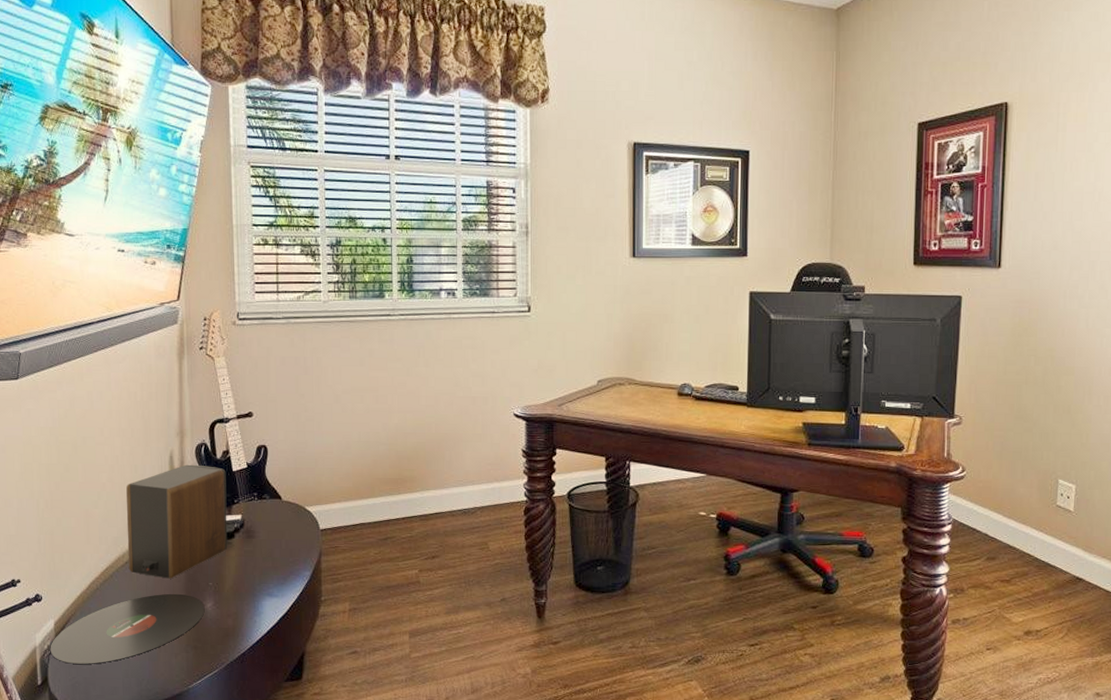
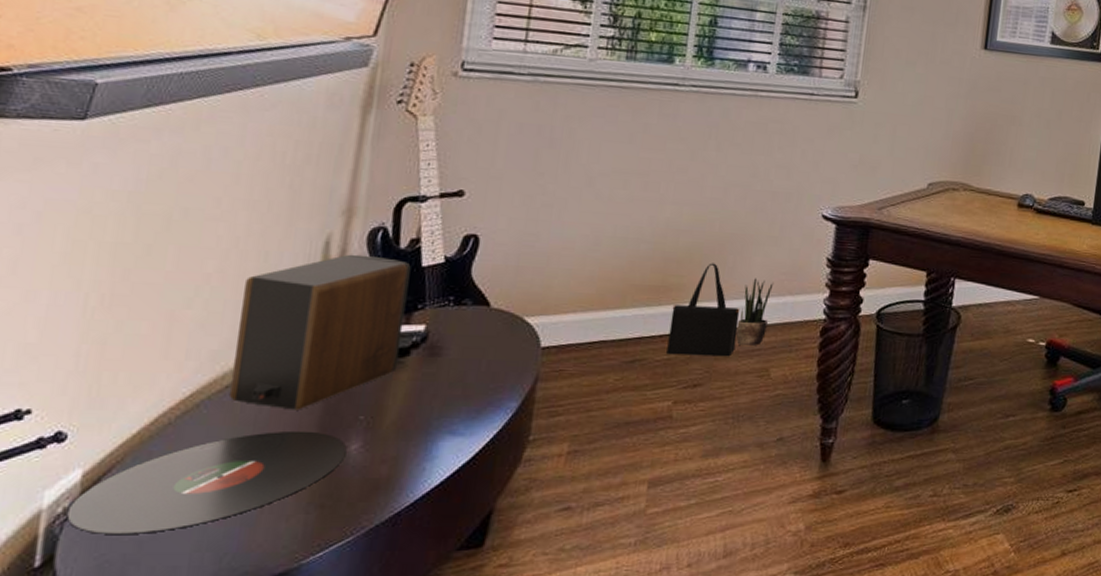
tote bag: none [409,458,460,534] -> present [666,263,740,357]
potted plant: none [459,469,483,525] -> present [735,278,774,347]

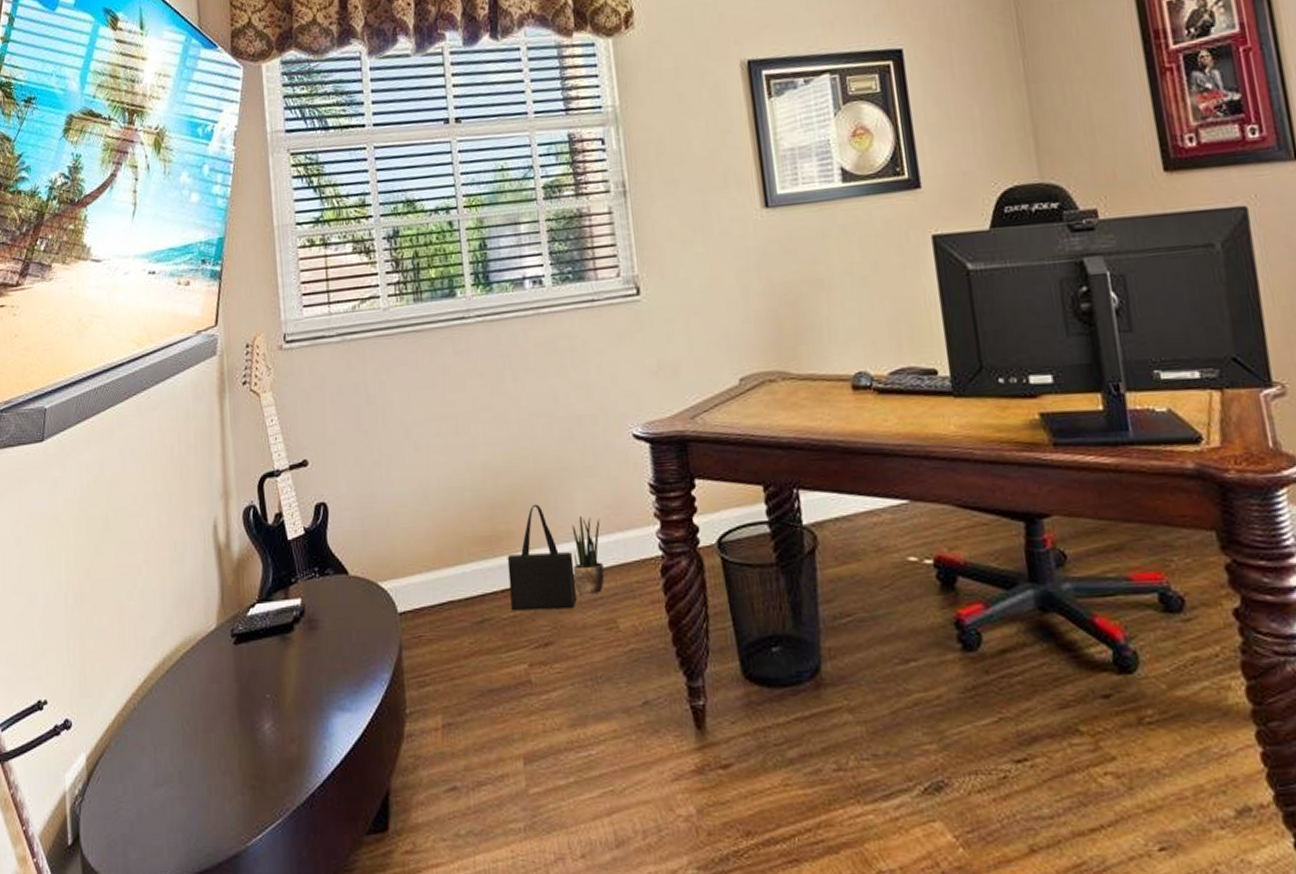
vinyl record: present [66,430,347,534] -> none [81,711,263,814]
speaker: present [228,254,411,410] -> none [165,534,287,691]

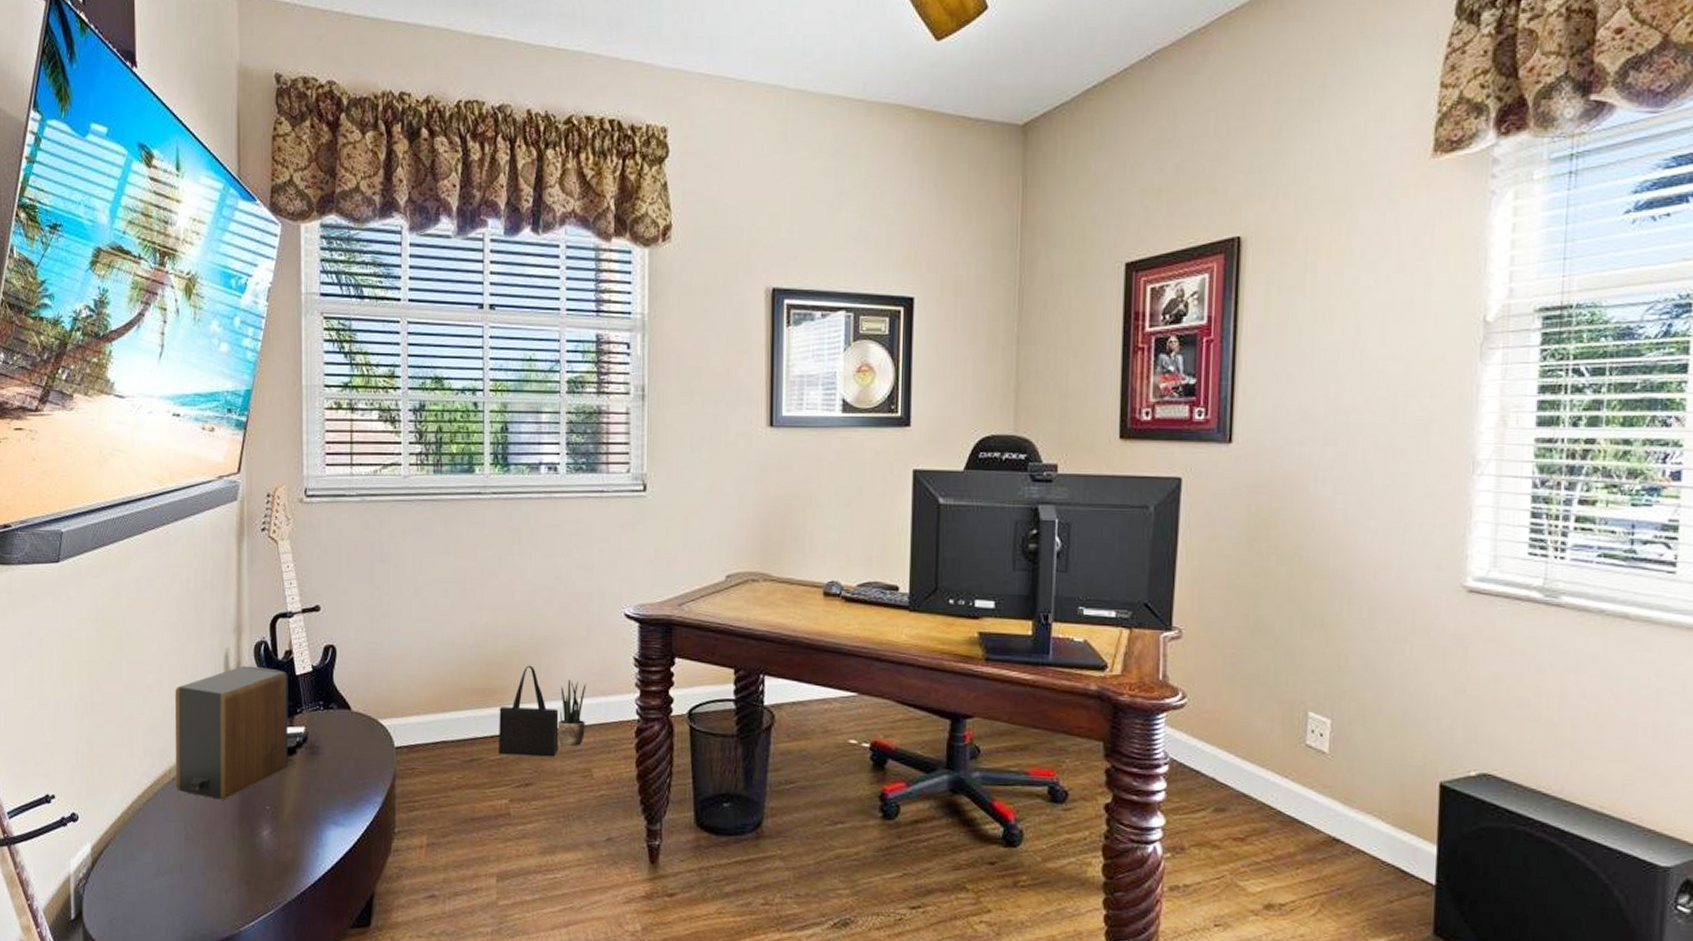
speaker: none [165,534,287,691] -> present [174,665,288,800]

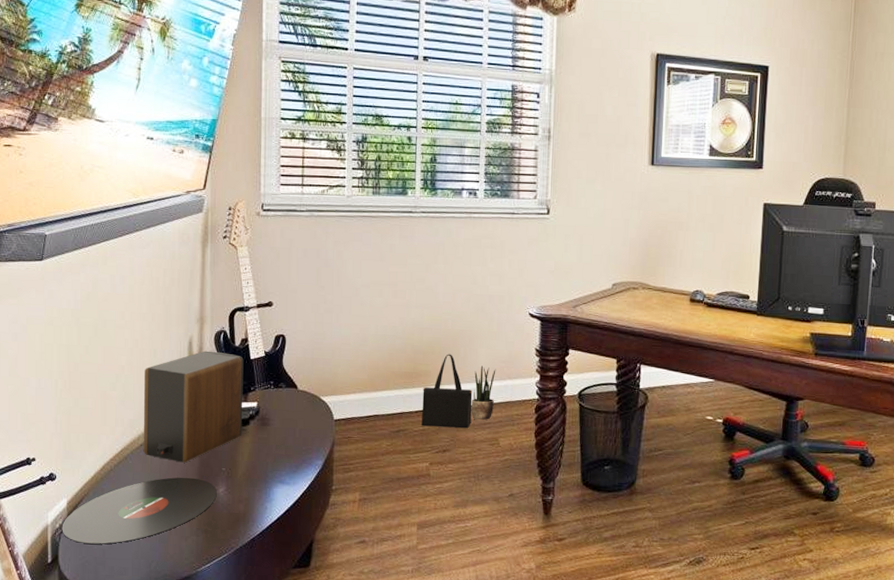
vinyl record: none [85,817,261,898] -> present [62,477,217,544]

